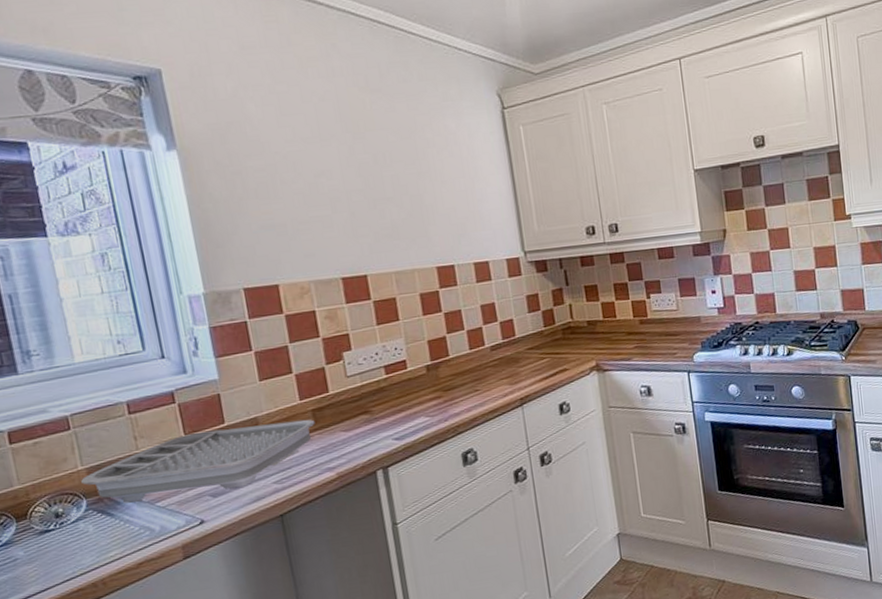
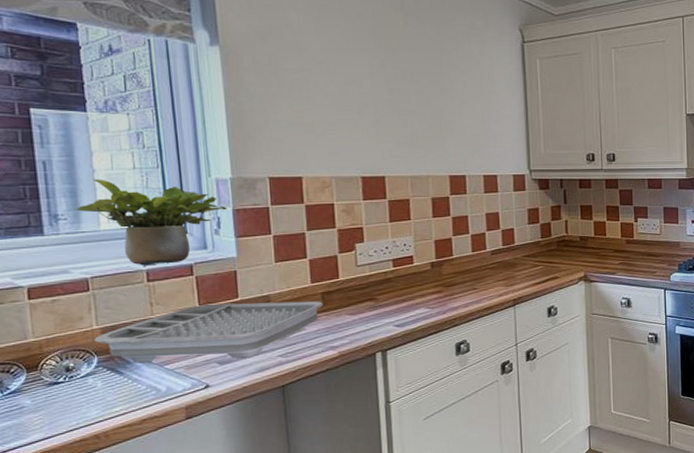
potted plant: none [48,307,203,398] -> present [77,179,227,266]

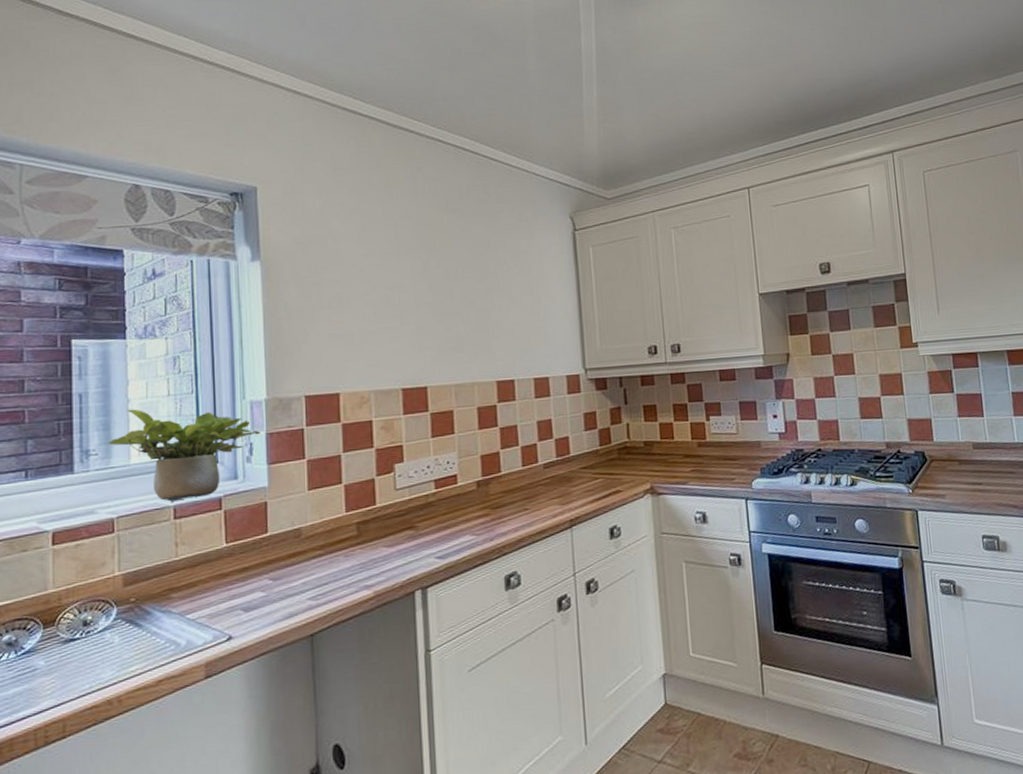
dish rack: present [95,301,323,363] -> none [116,532,358,614]

